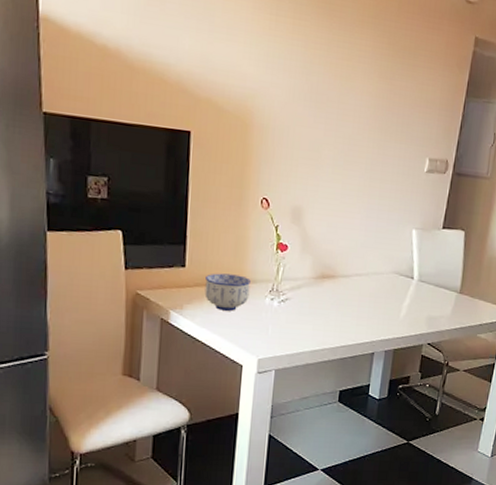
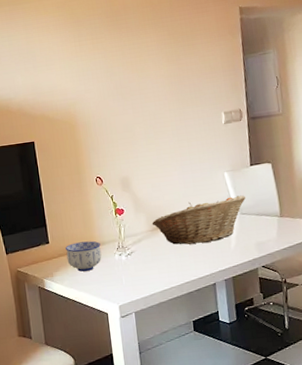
fruit basket: none [317,254,430,305] -> present [152,195,246,245]

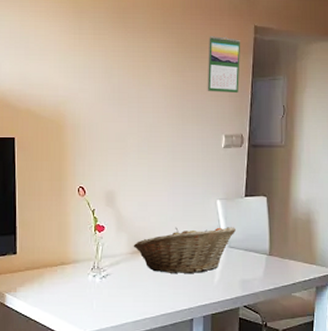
bowl: present [66,241,102,272] -> none [34,257,74,290]
calendar: none [197,21,232,75] -> present [207,36,240,93]

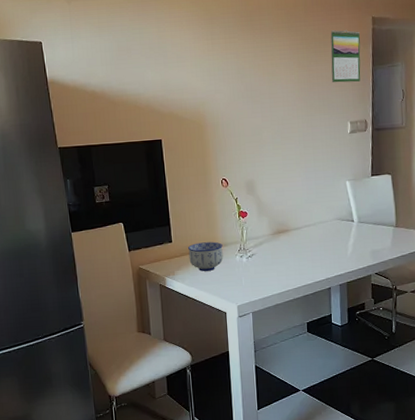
bowl: none [34,257,74,290] -> present [188,241,223,271]
fruit basket: present [133,227,237,273] -> none [273,204,365,250]

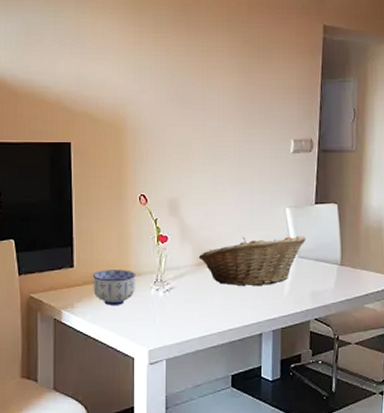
fruit basket: none [273,204,365,250] -> present [198,236,307,286]
calendar: present [330,29,361,83] -> none [274,35,309,95]

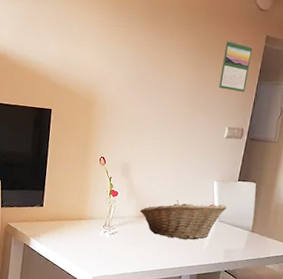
bowl: present [93,270,135,305] -> none [56,211,90,240]
calendar: none [274,35,309,95] -> present [218,40,252,92]

